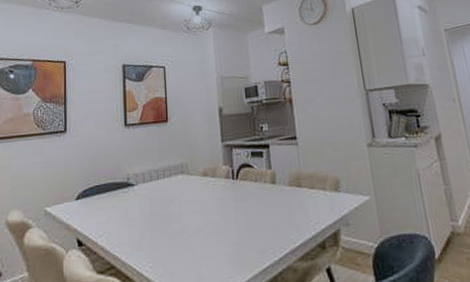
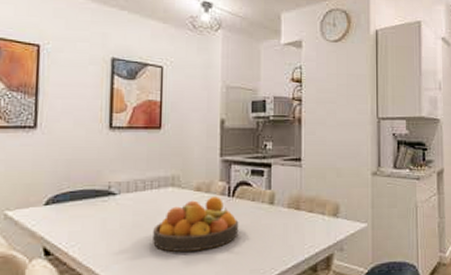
fruit bowl: none [168,180,246,237] -> present [153,197,239,253]

